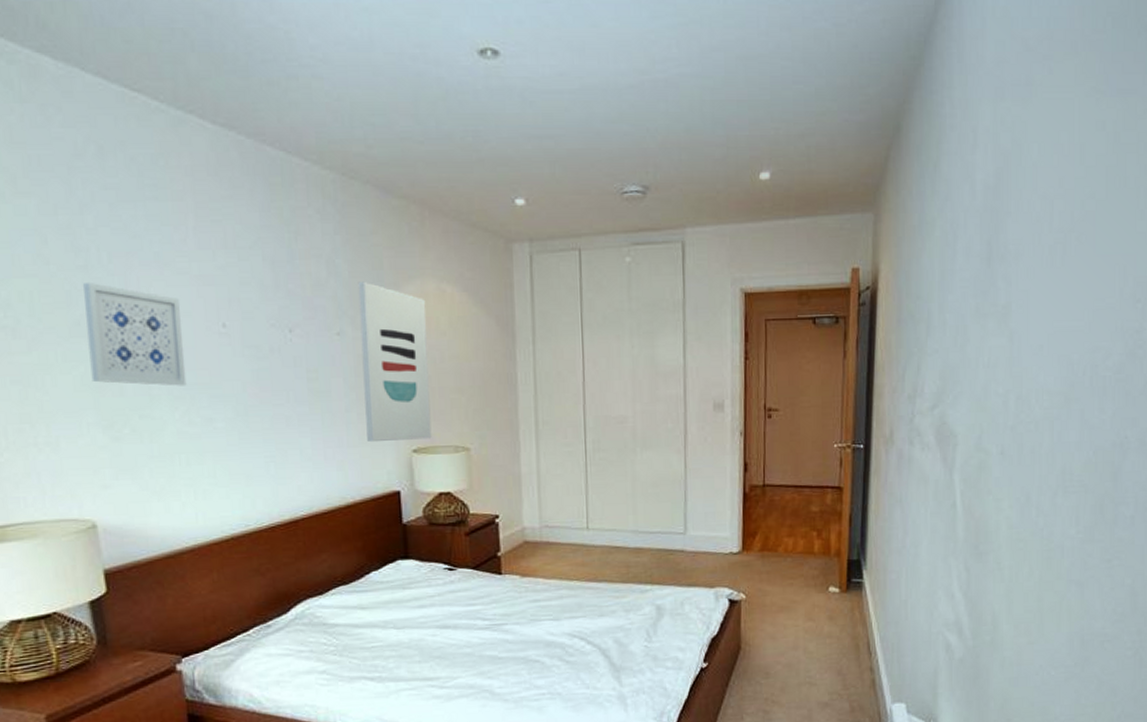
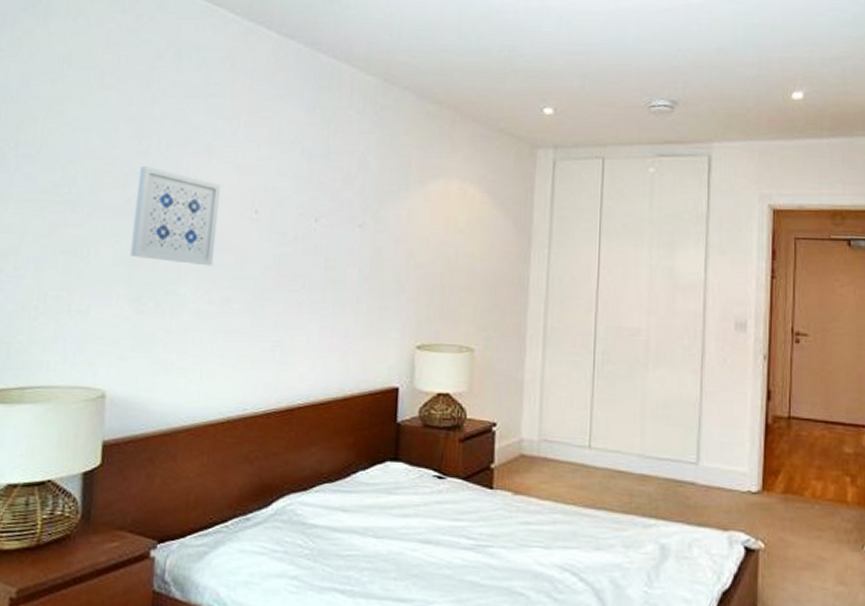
wall art: present [358,281,432,443] -> none [373,178,447,336]

